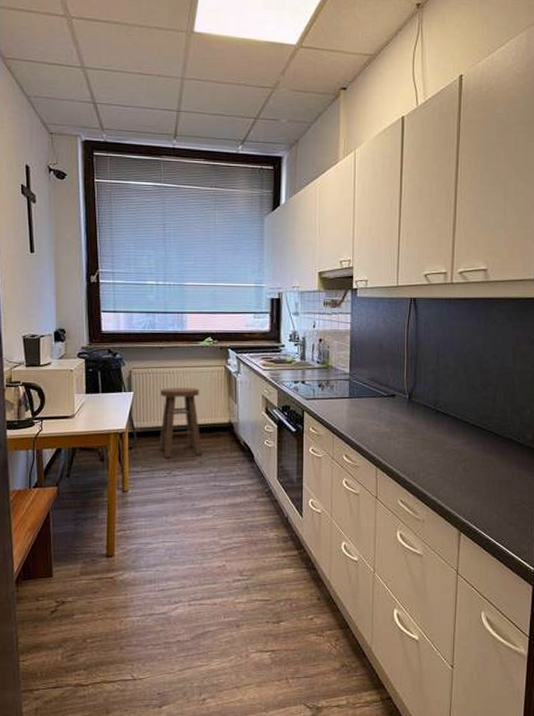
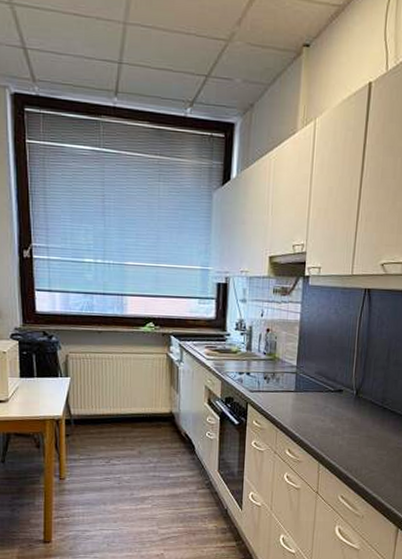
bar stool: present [159,388,203,457] -> none [97,374,142,446]

